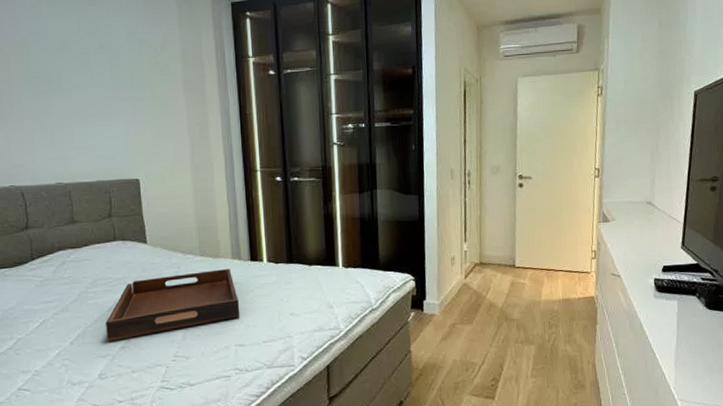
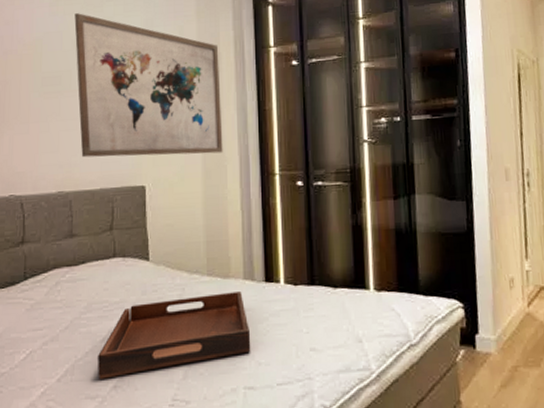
wall art: none [59,16,209,153] -> present [74,13,223,158]

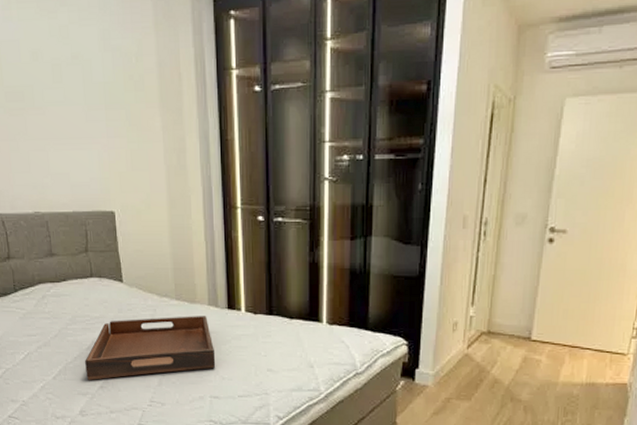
wall art: present [74,13,223,158] -> none [29,19,186,183]

